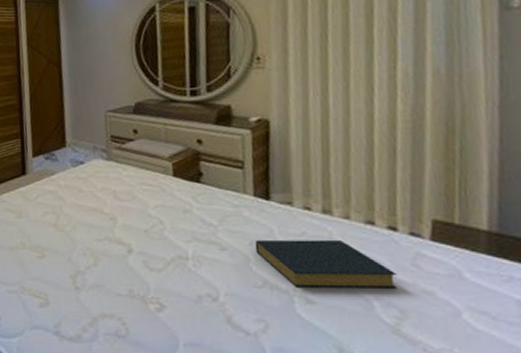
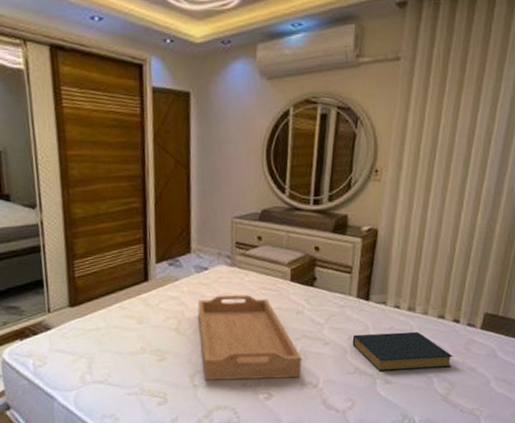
serving tray: none [75,190,197,288] -> present [197,294,302,381]

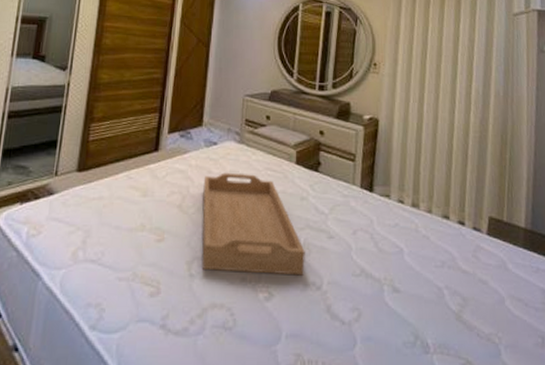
hardback book: present [352,331,453,373] -> none [357,229,462,279]

